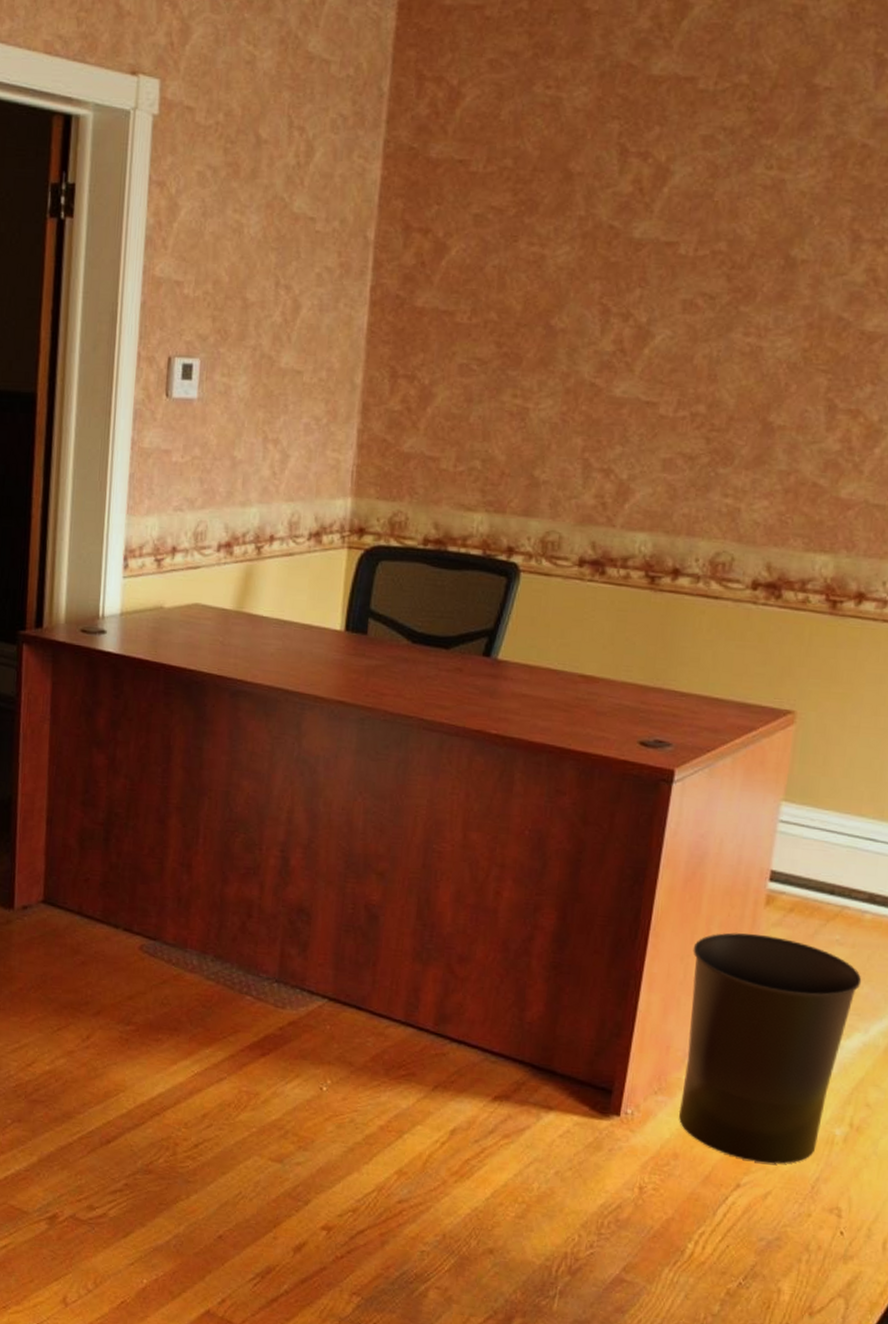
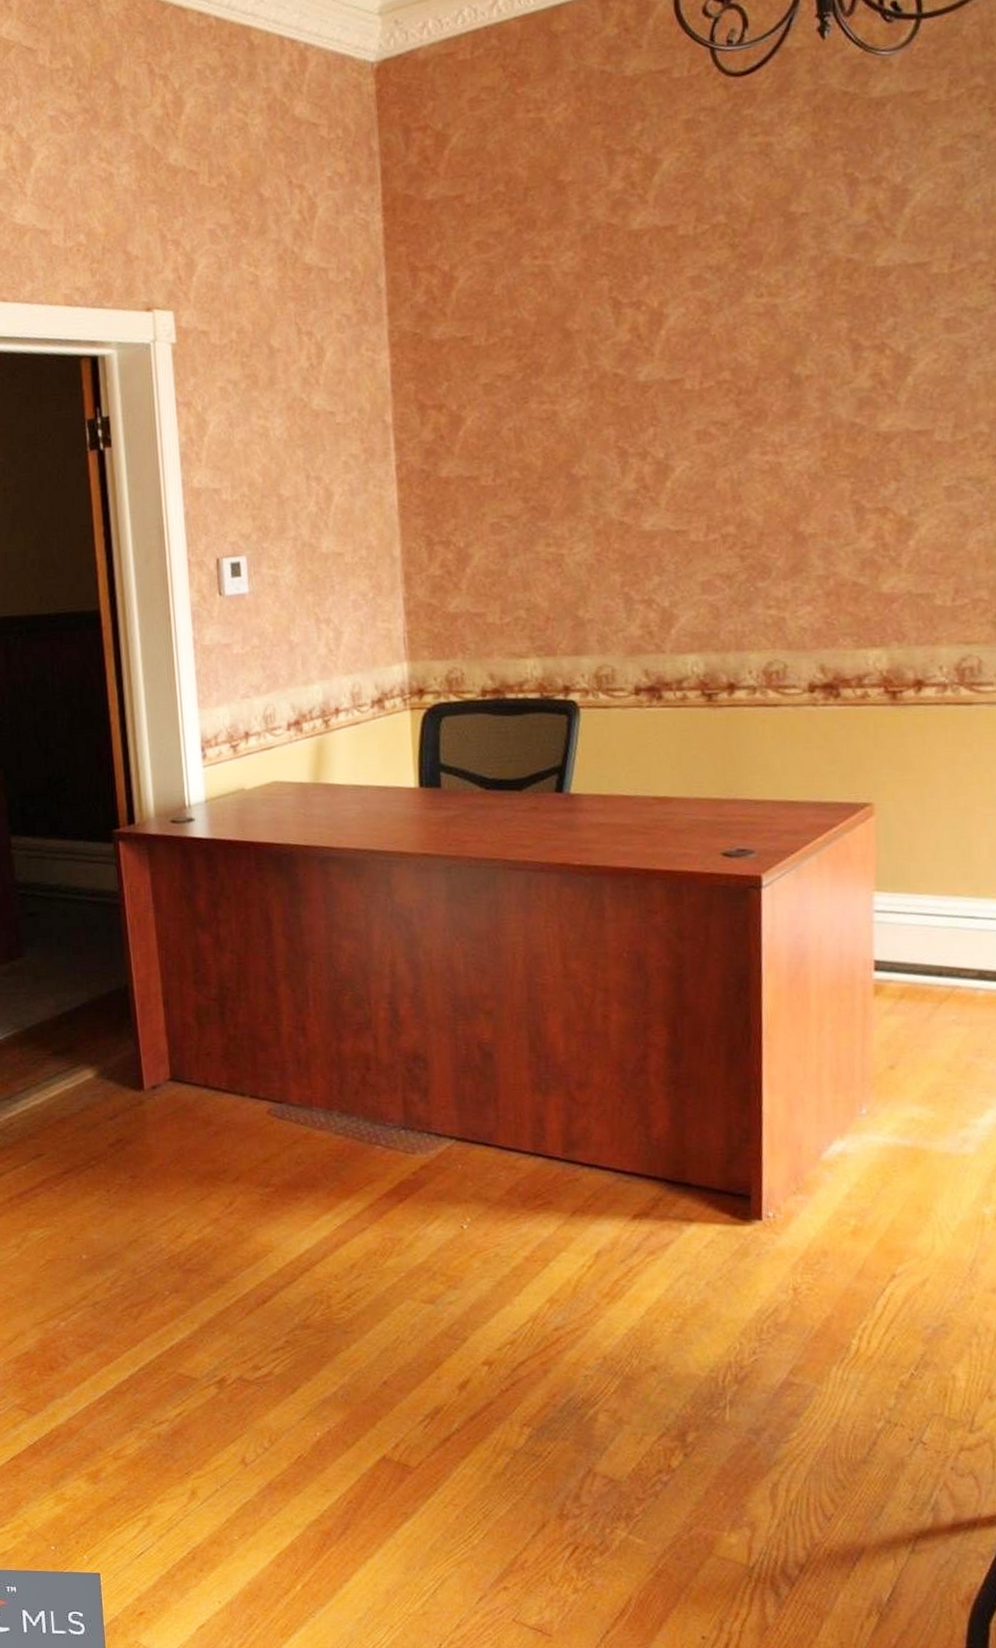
waste bin: present [678,932,862,1164] -> none [808,1025,986,1249]

